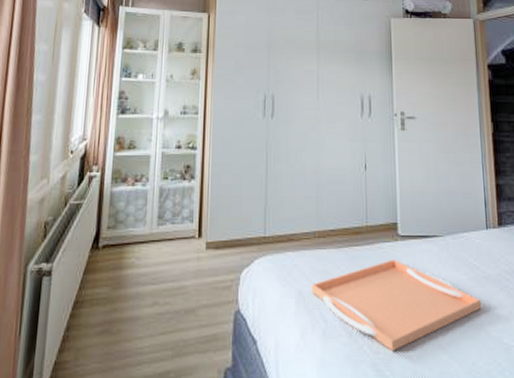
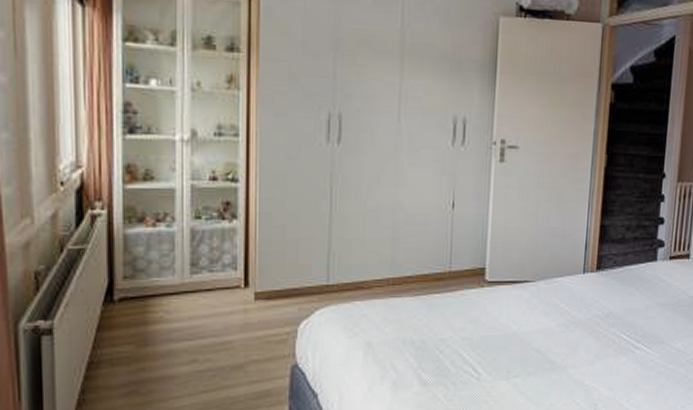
serving tray: present [311,260,482,352] -> none [381,307,568,398]

